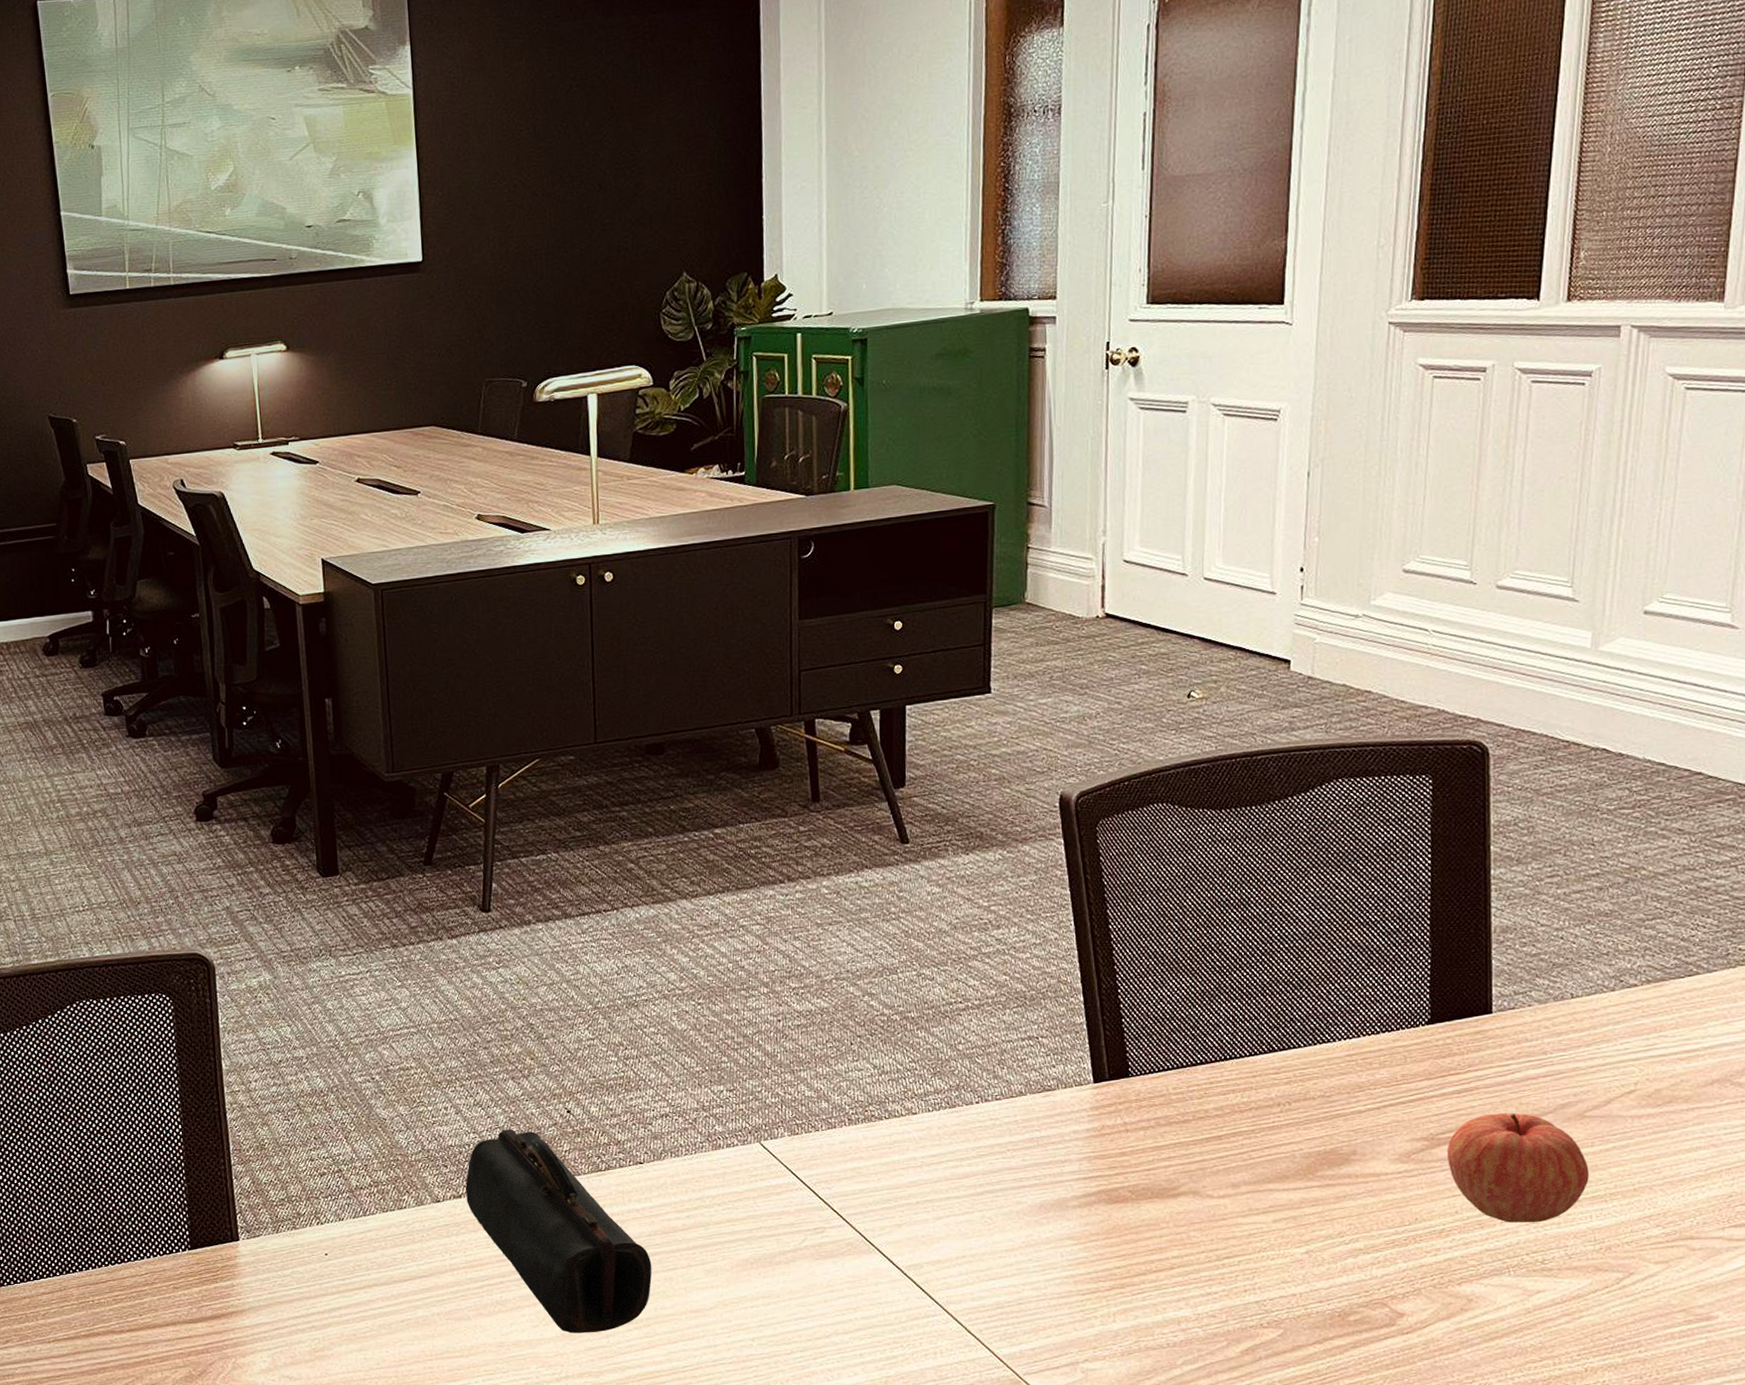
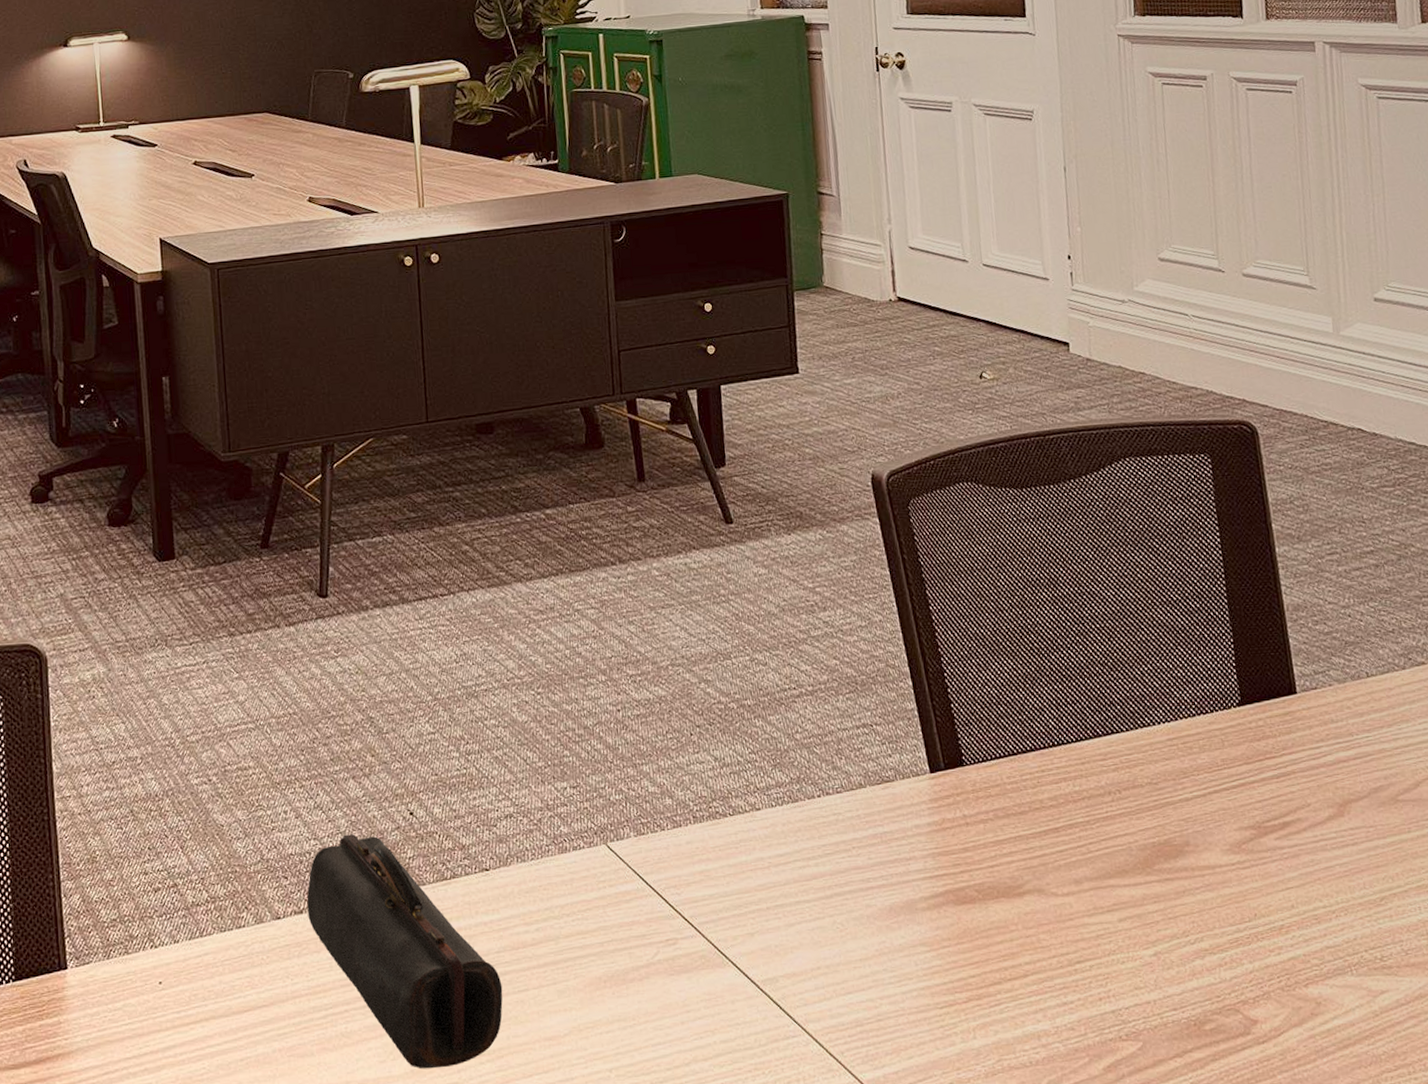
apple: present [1446,1113,1589,1223] -> none [1274,798,1412,917]

